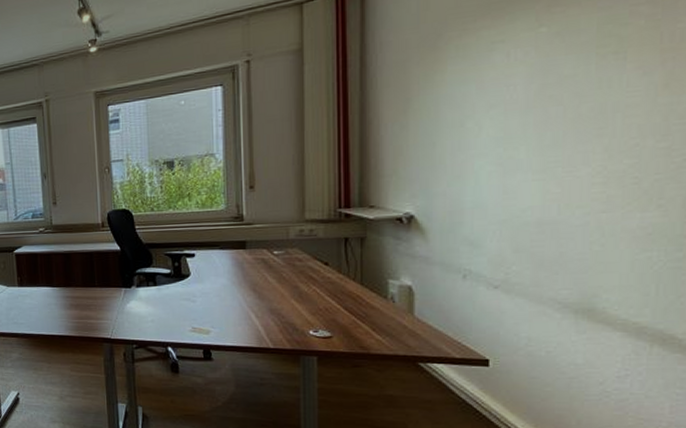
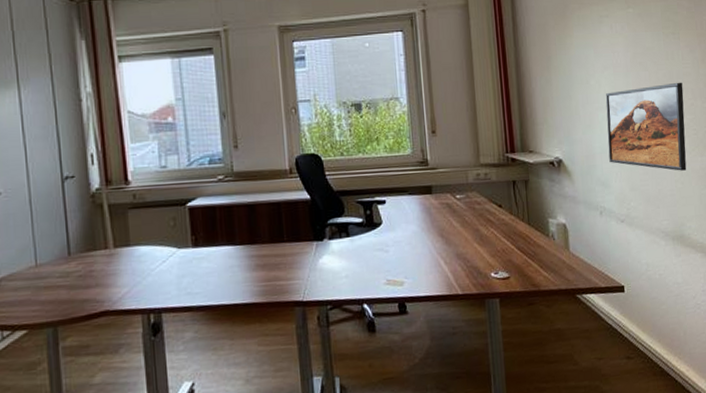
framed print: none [484,116,623,230] -> present [605,82,687,171]

